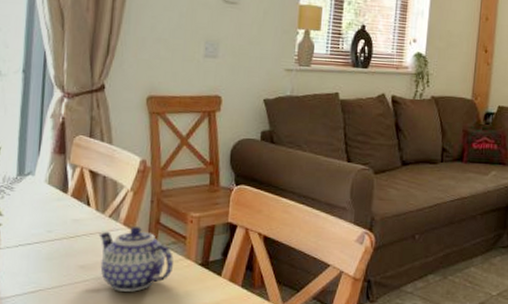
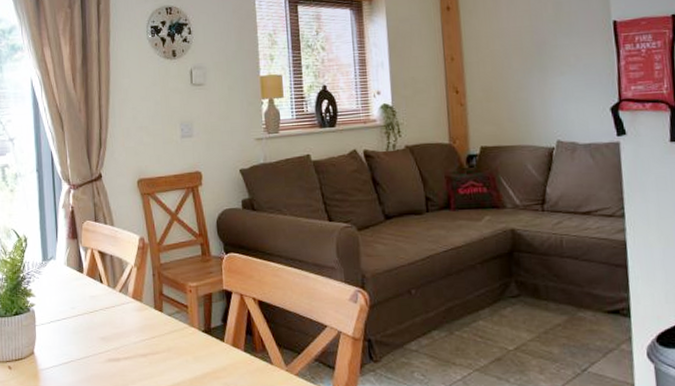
teapot: present [98,226,173,292] -> none [113,298,180,360]

